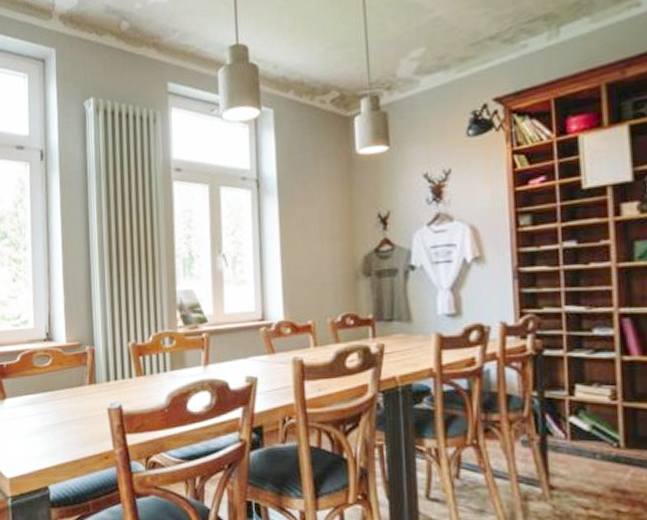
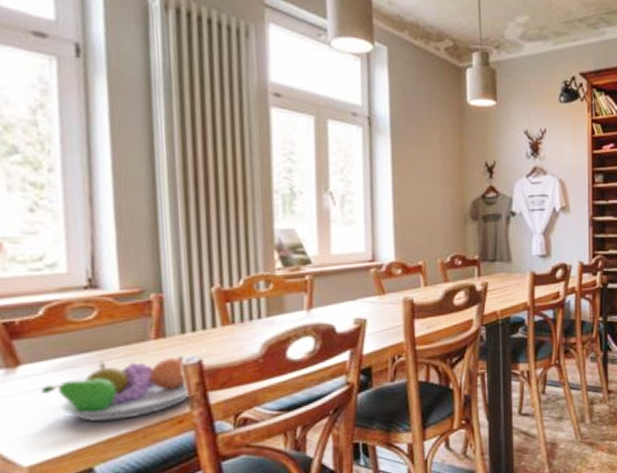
fruit bowl: none [18,399,114,450] -> present [41,356,191,422]

